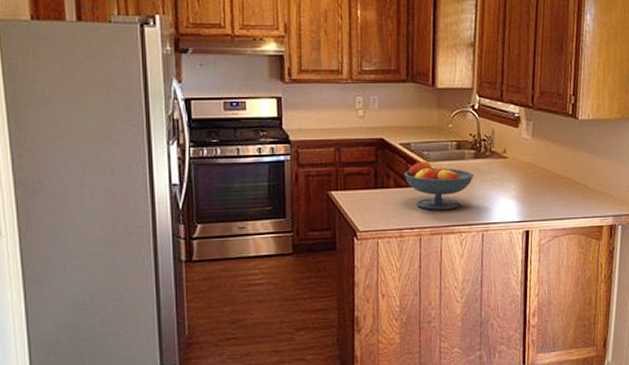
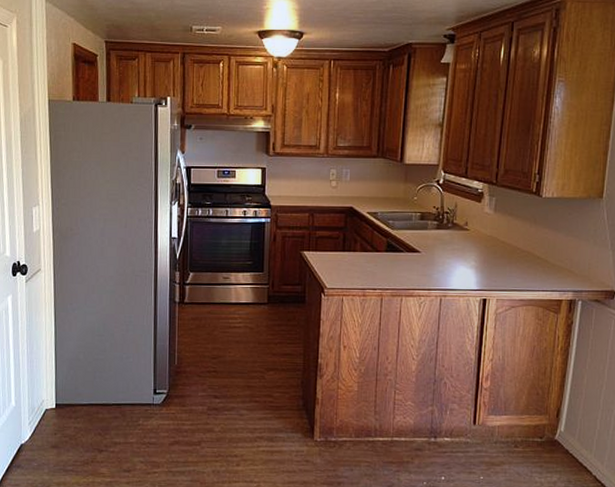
fruit bowl: present [404,160,475,210] -> none [370,228,436,274]

